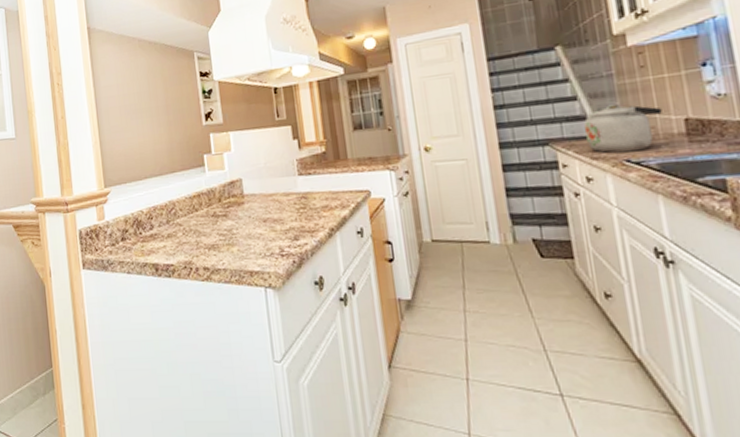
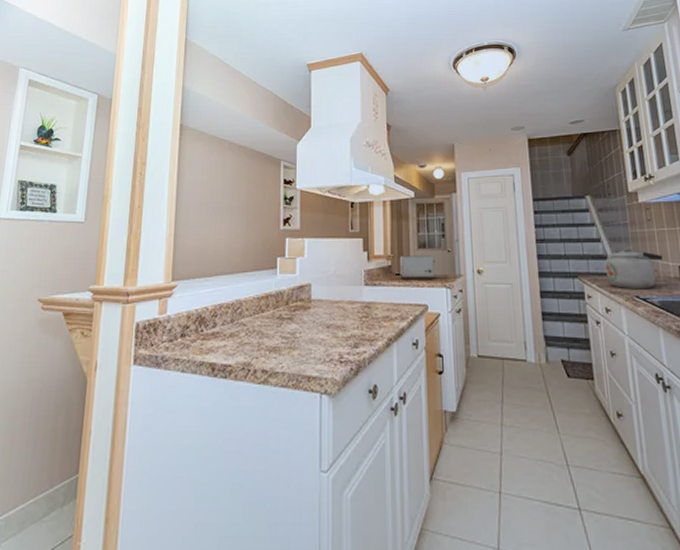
toaster: none [333,136,376,167] -> present [399,255,436,281]

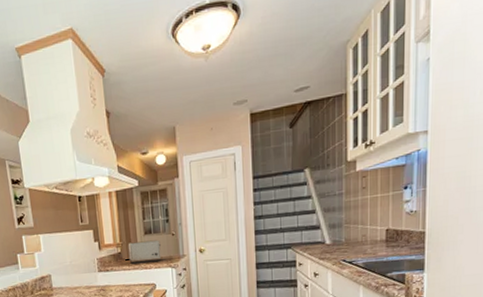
kettle: present [605,249,663,290] -> none [318,217,372,255]

